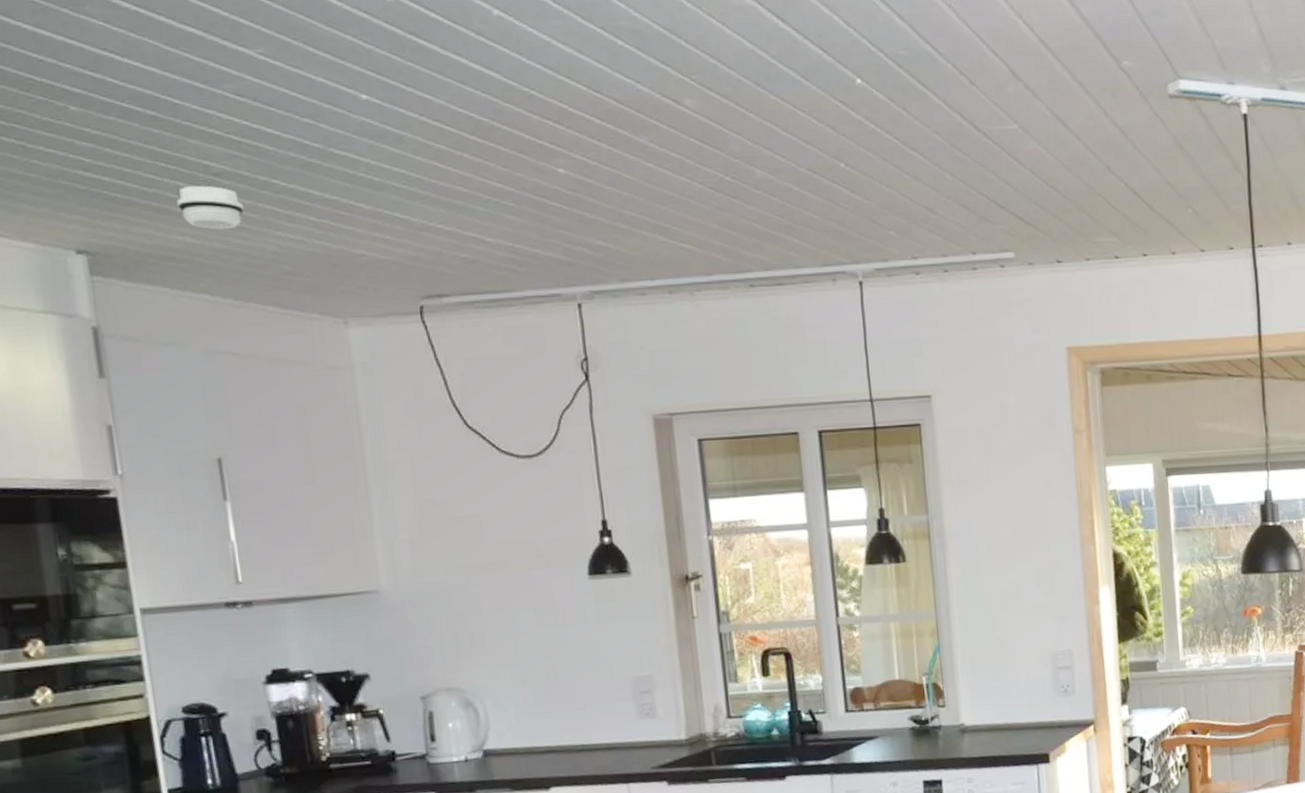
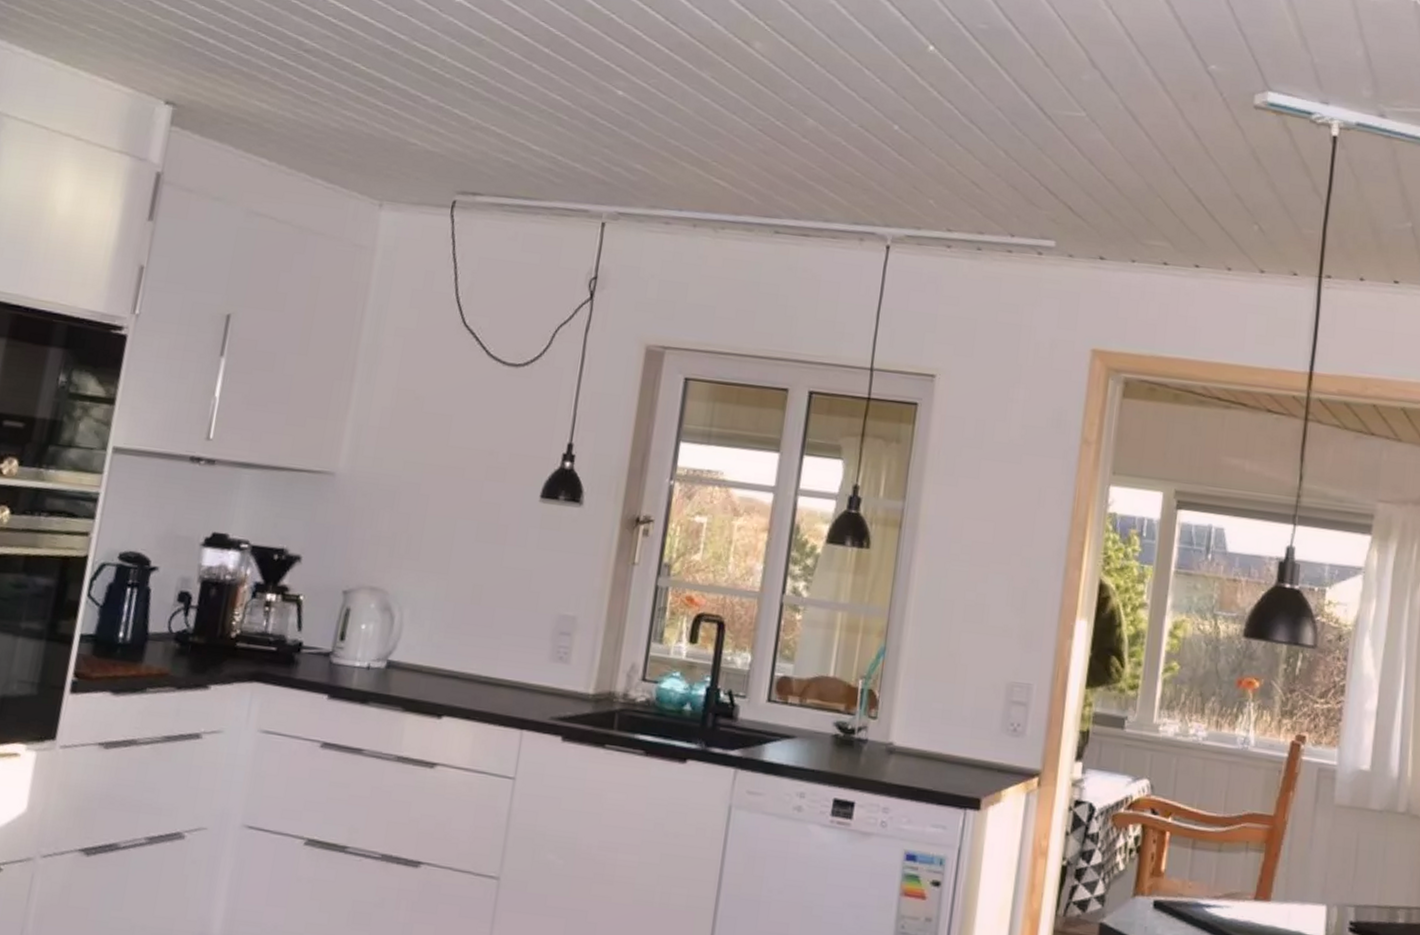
smoke detector: present [176,185,245,229] -> none [264,57,323,102]

